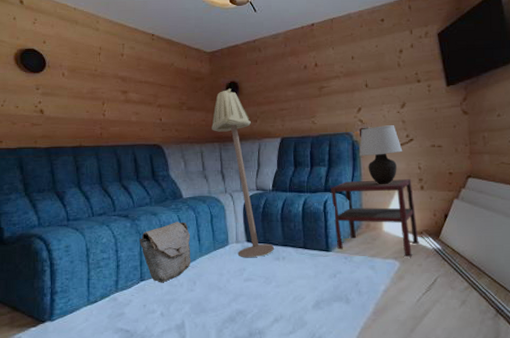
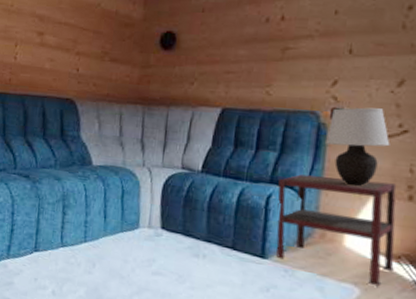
bag: present [140,222,191,283] -> none [38,191,95,258]
floor lamp: present [212,88,274,257] -> none [136,40,194,249]

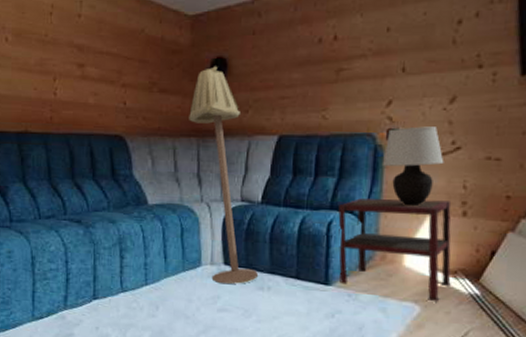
floor lamp: none [136,40,194,249] -> present [189,66,258,284]

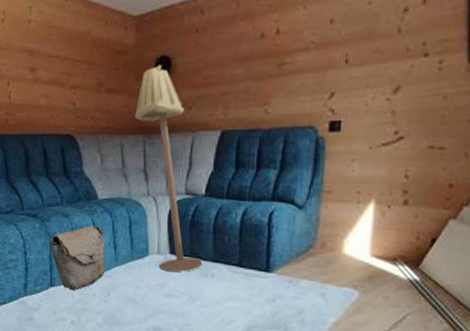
bag: none [94,233,155,304] -> present [49,225,106,291]
side table: present [338,198,451,302] -> none [279,189,392,288]
table lamp: present [383,126,444,205] -> none [324,117,386,195]

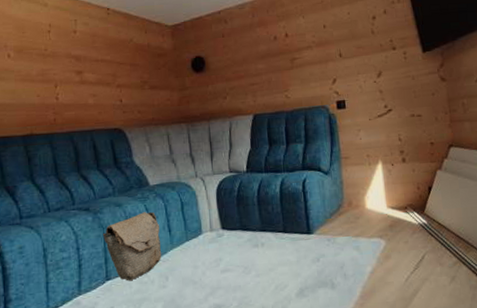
floor lamp: present [135,65,202,272] -> none [177,64,252,247]

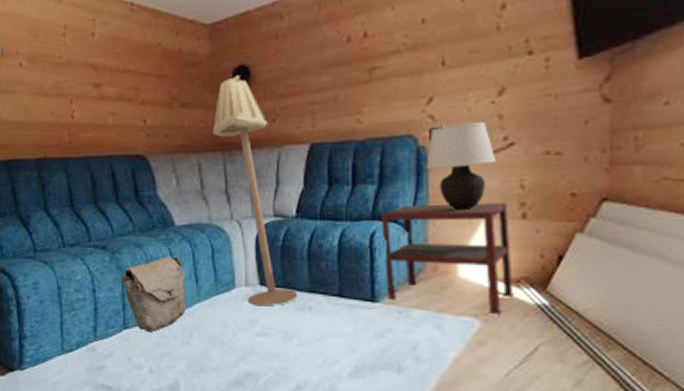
floor lamp: none [177,64,252,247] -> present [213,75,297,305]
side table: none [309,152,404,235] -> present [381,203,514,315]
table lamp: none [337,96,382,159] -> present [427,122,497,210]

